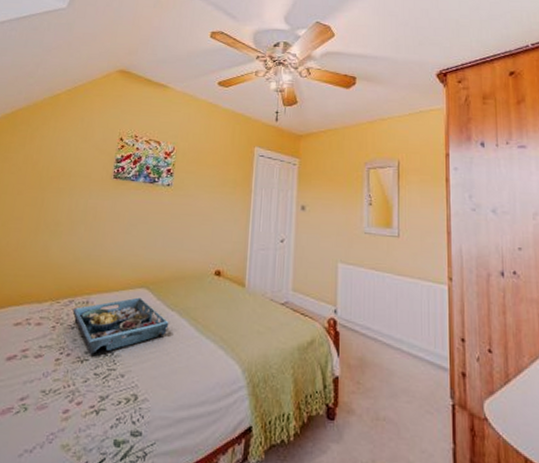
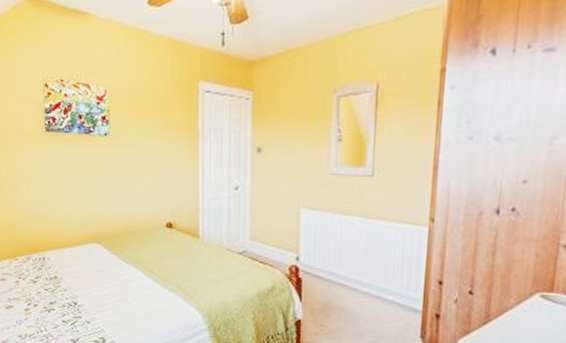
serving tray: present [72,297,169,355] -> none [31,252,126,305]

